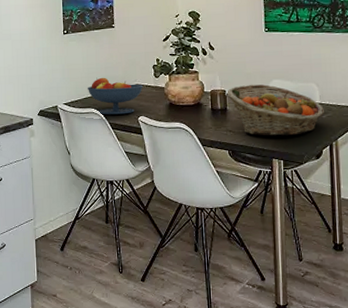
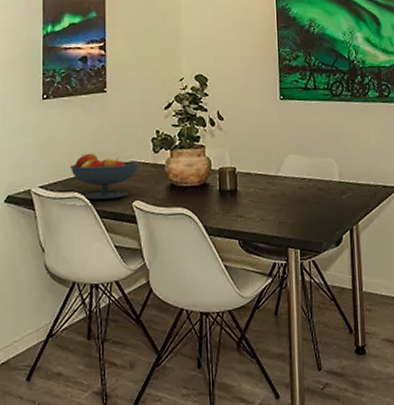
fruit basket: present [226,84,324,136] -> none [237,160,344,221]

